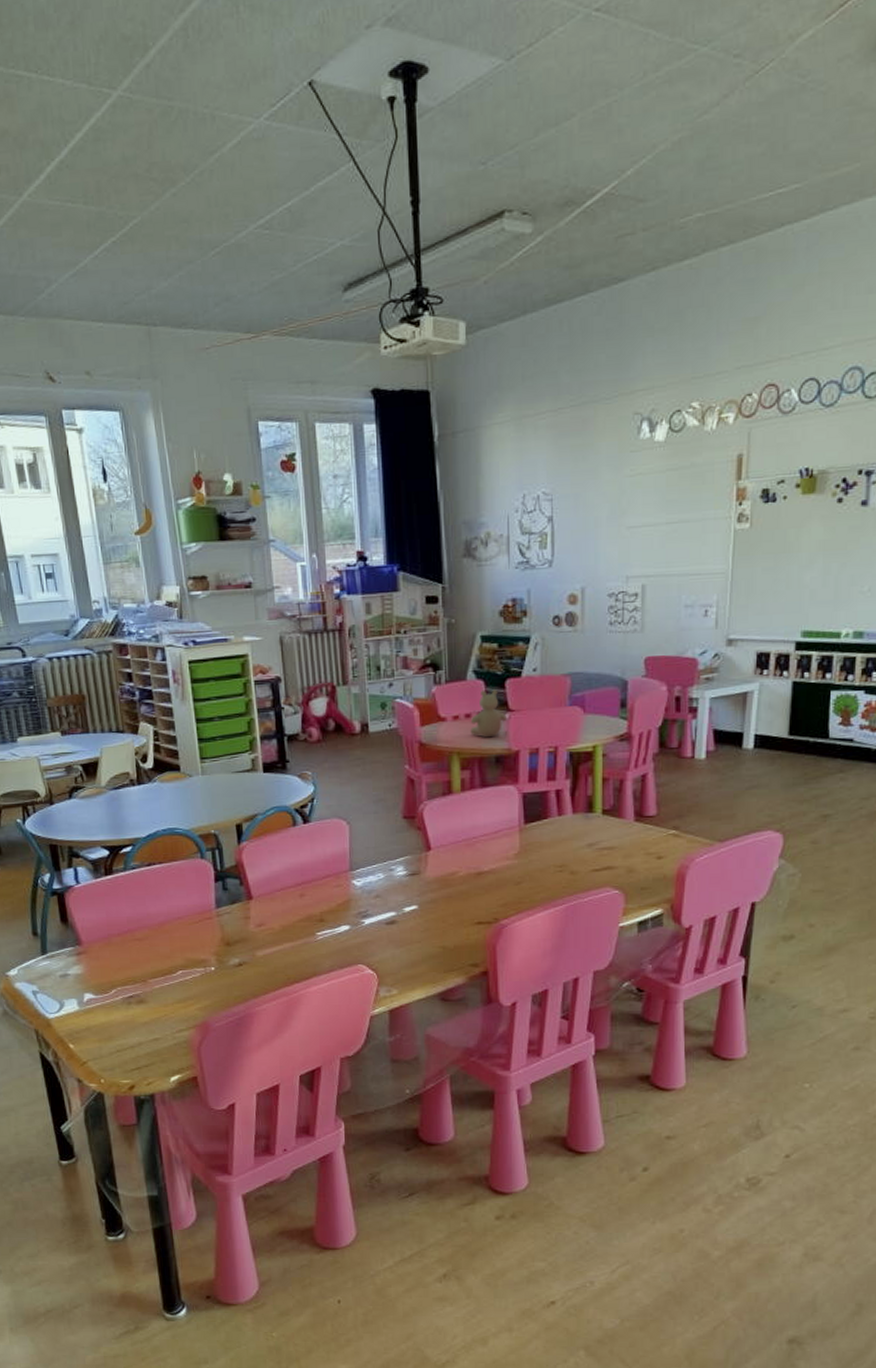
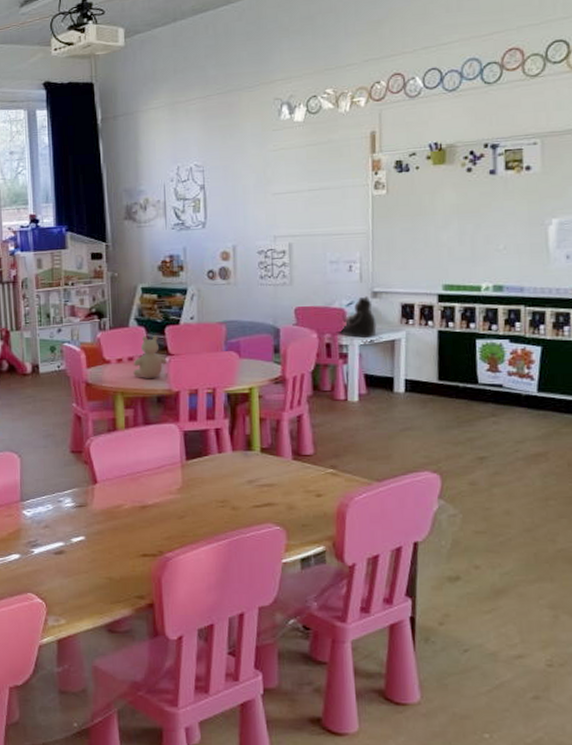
plush toy: none [687,644,730,691] -> present [336,296,377,339]

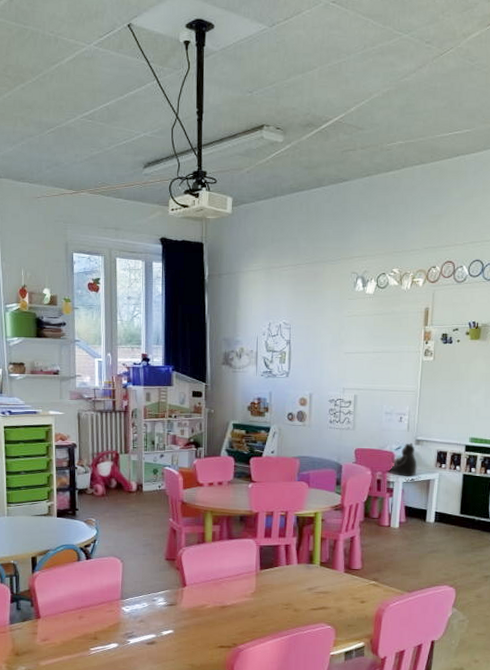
stuffed bear: present [133,335,168,378] -> none [221,465,251,500]

